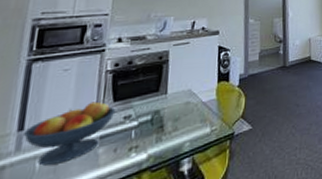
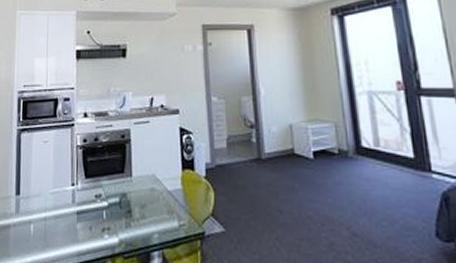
fruit bowl: present [24,99,116,166] -> none [20,174,88,232]

